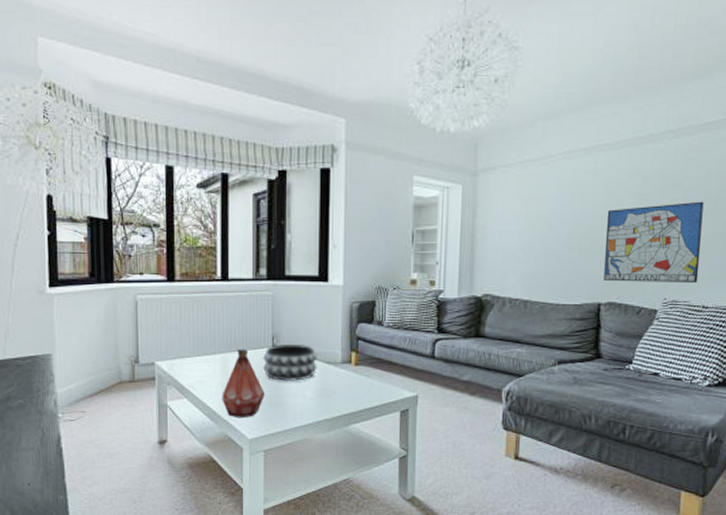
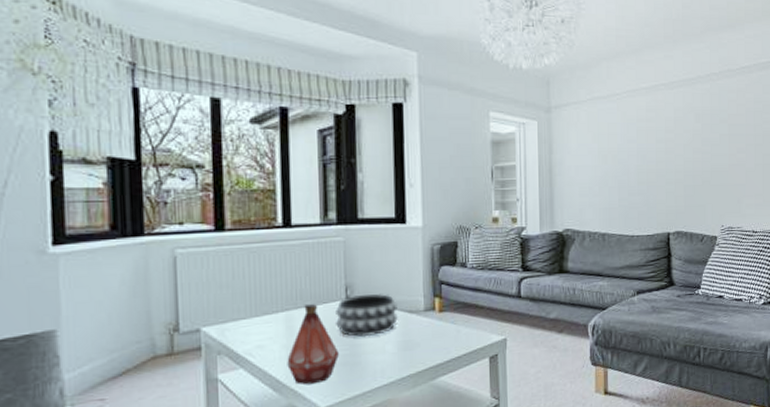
wall art: present [604,201,704,283] -> none [668,136,747,212]

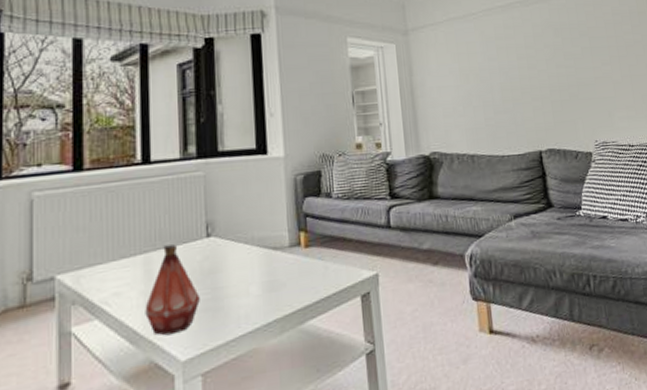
decorative bowl: present [336,294,398,338] -> none [196,230,262,279]

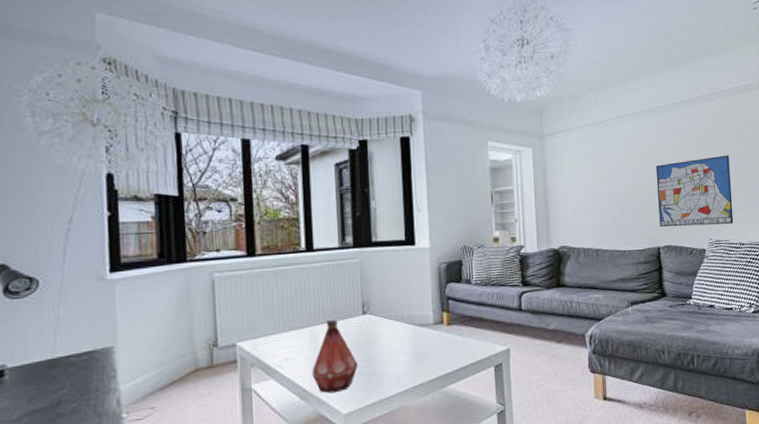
wall art: none [530,48,620,129] -> present [655,155,734,228]

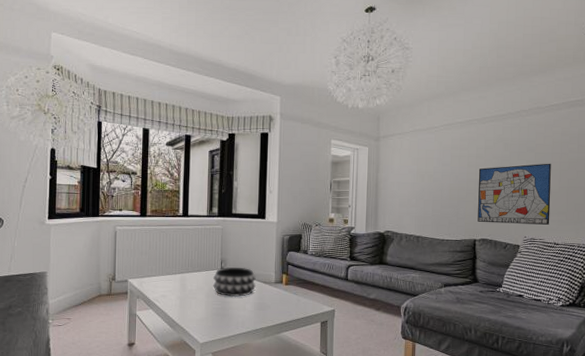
bottle: present [312,320,358,394] -> none [180,271,214,326]
decorative bowl: none [354,309,410,350] -> present [213,267,256,298]

